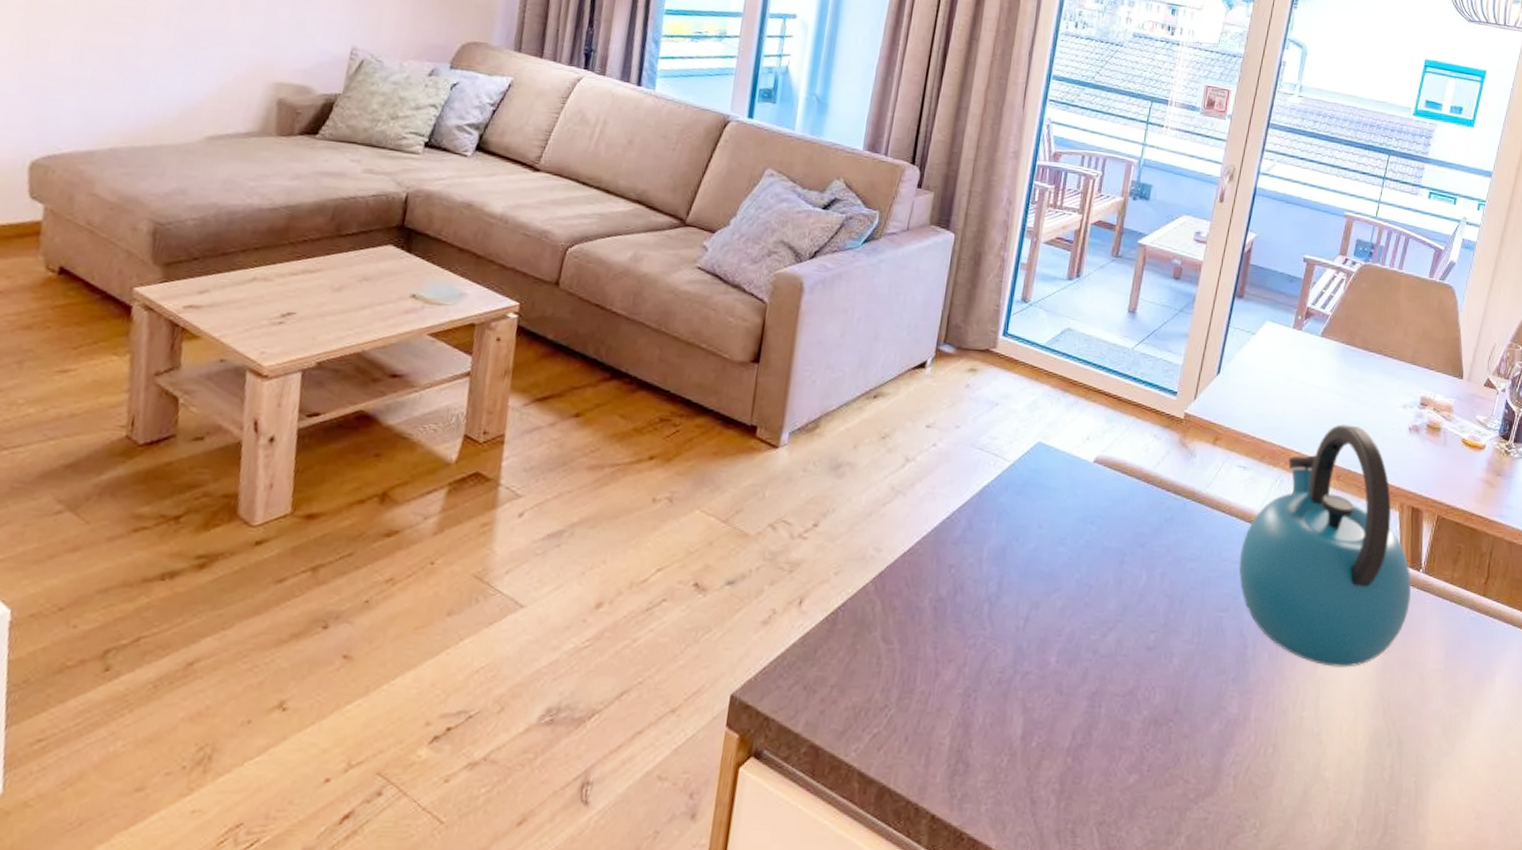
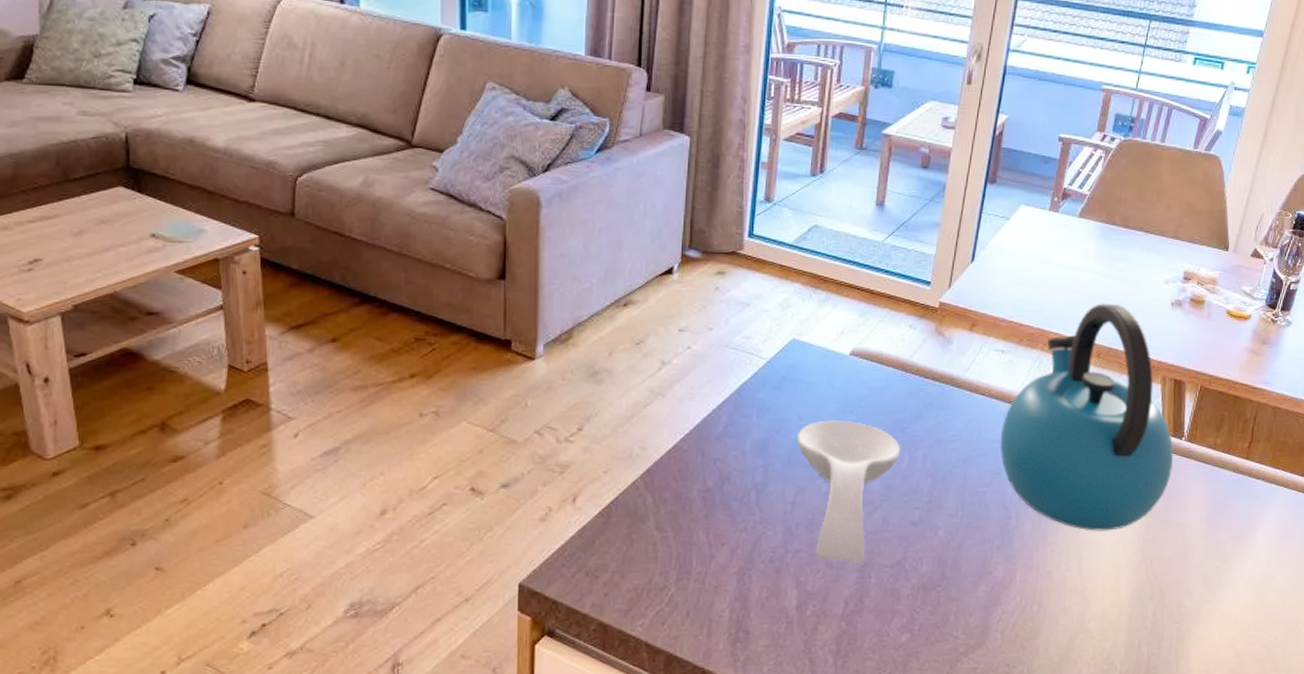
spoon rest: none [1034,530,1140,689] -> present [796,420,901,563]

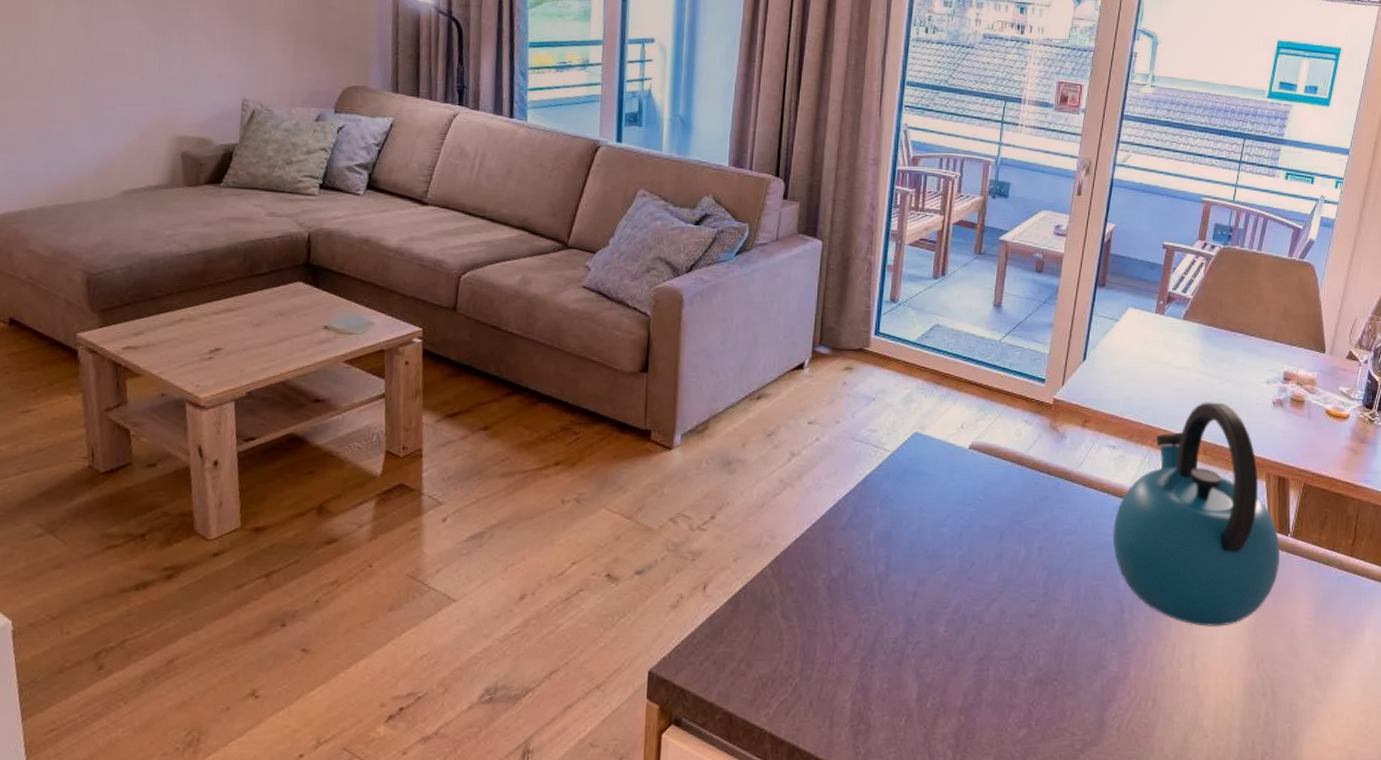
spoon rest: present [796,420,901,563] -> none [918,512,1018,655]

